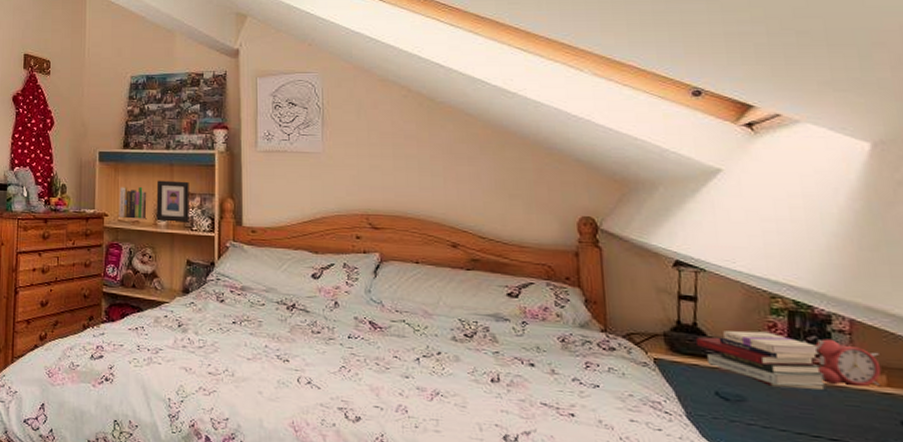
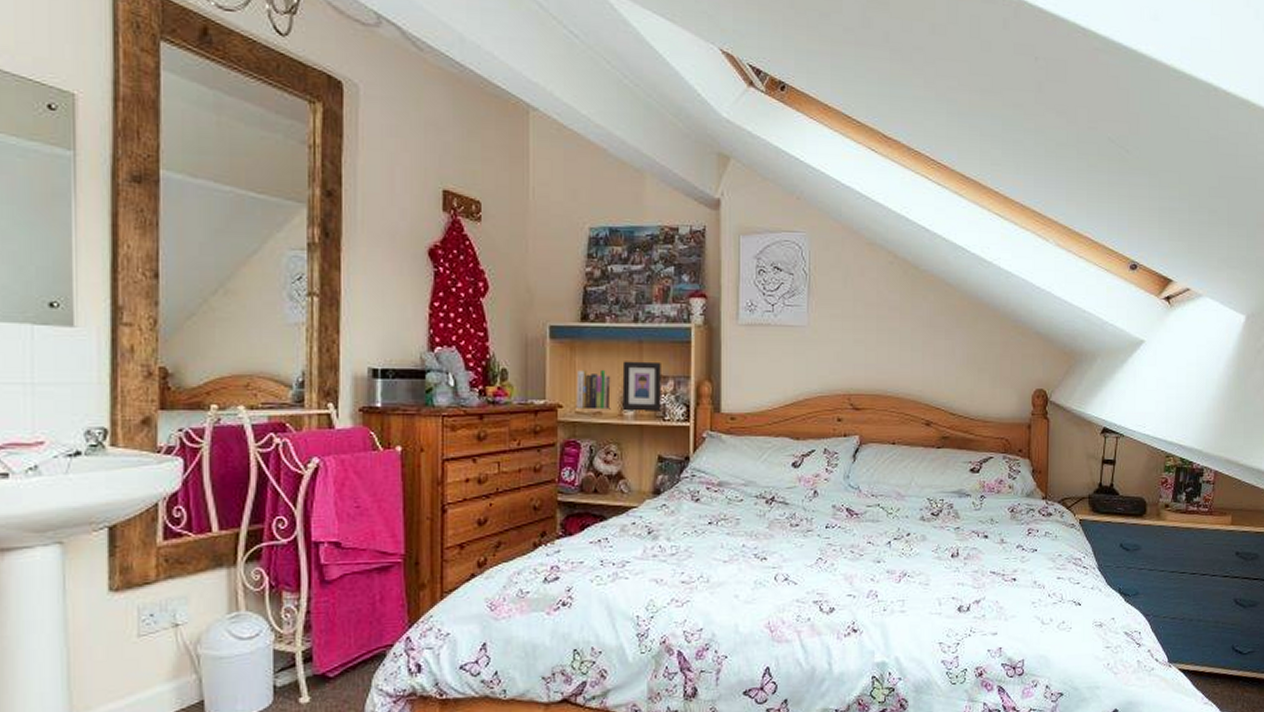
books: present [696,330,825,390] -> none [1112,487,1193,535]
alarm clock: present [815,338,882,387] -> none [1190,489,1229,528]

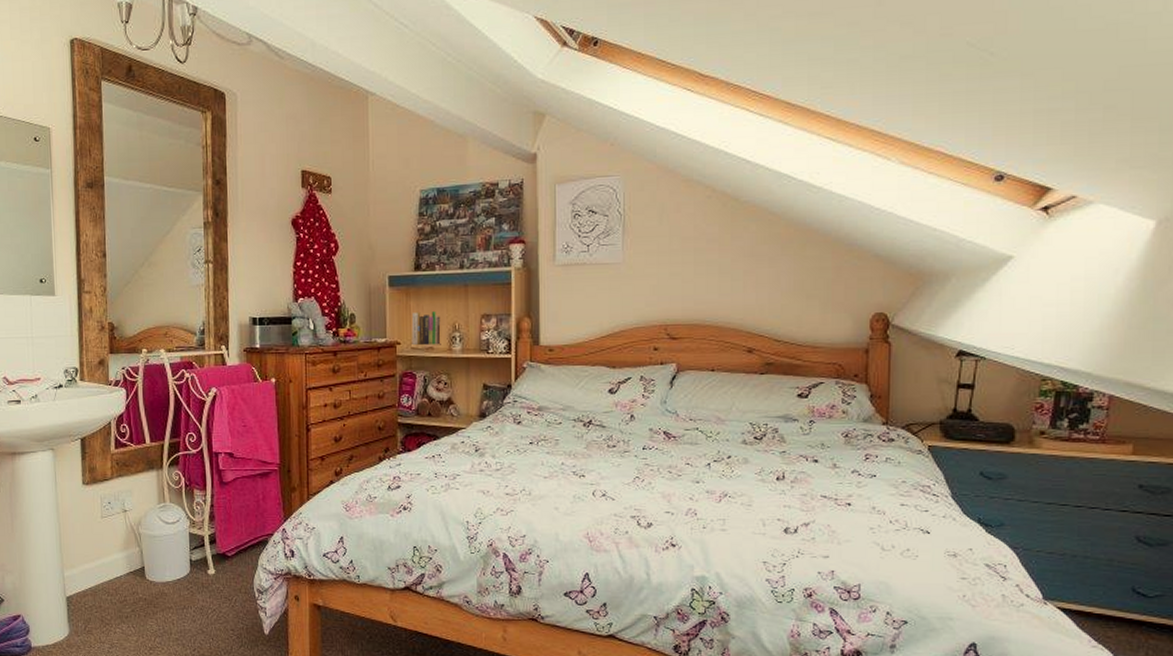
picture frame: present [622,361,661,411] -> none [450,302,485,346]

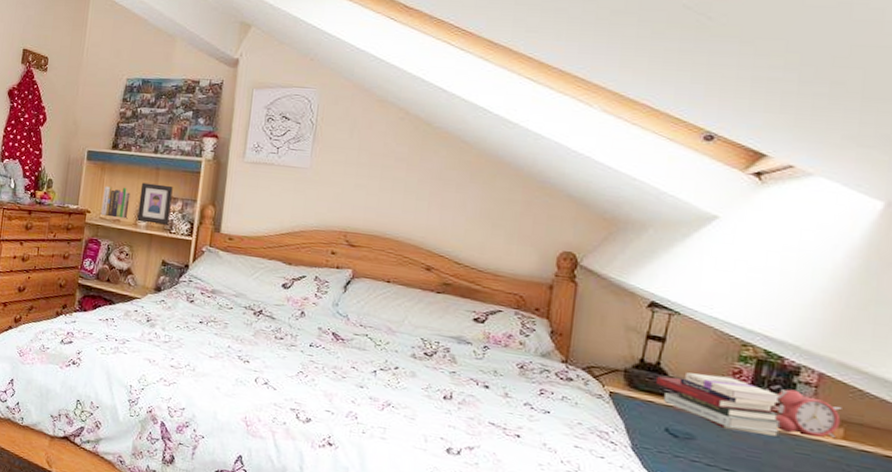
picture frame: none [450,302,485,346] -> present [137,182,173,225]
books: none [969,413,1078,464] -> present [656,372,780,436]
alarm clock: none [1075,415,1130,458] -> present [775,388,842,439]

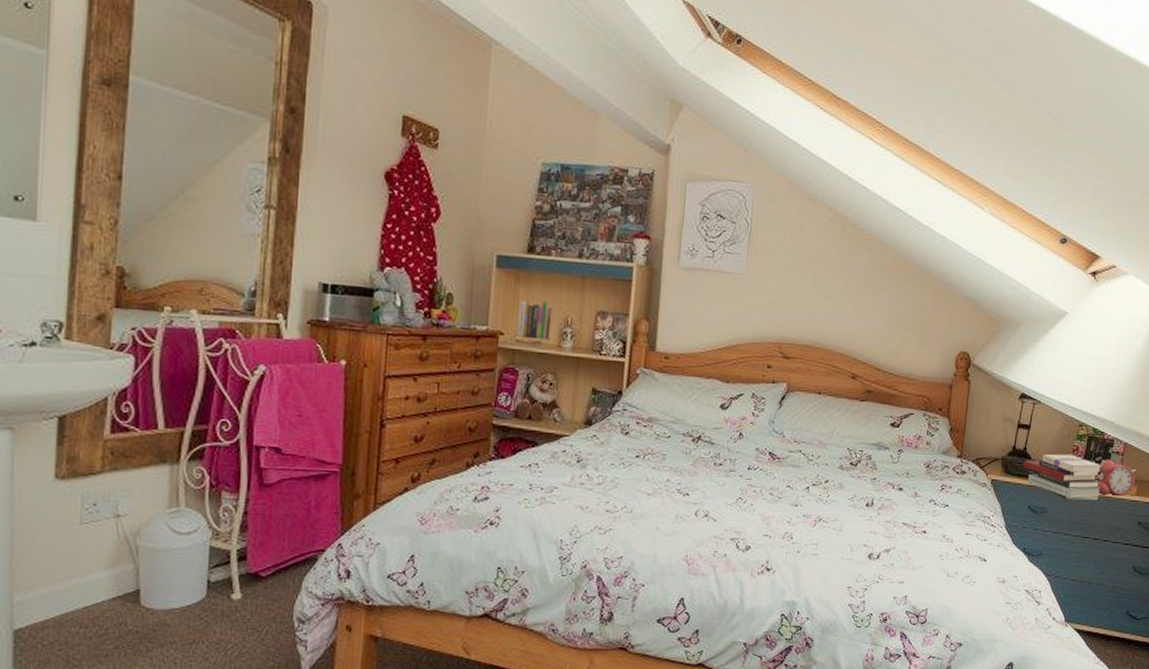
picture frame: present [137,182,173,225] -> none [561,294,602,345]

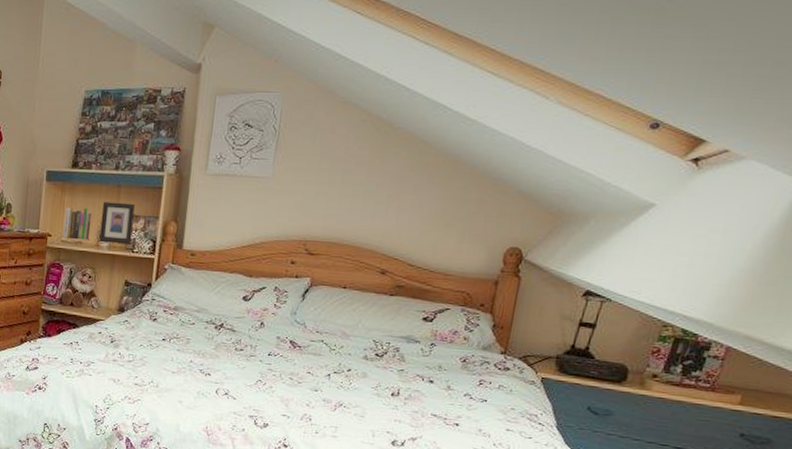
picture frame: none [561,294,602,345] -> present [99,201,135,244]
books: present [1023,454,1101,501] -> none [584,355,690,407]
alarm clock: present [1097,459,1137,496] -> none [684,363,742,405]

